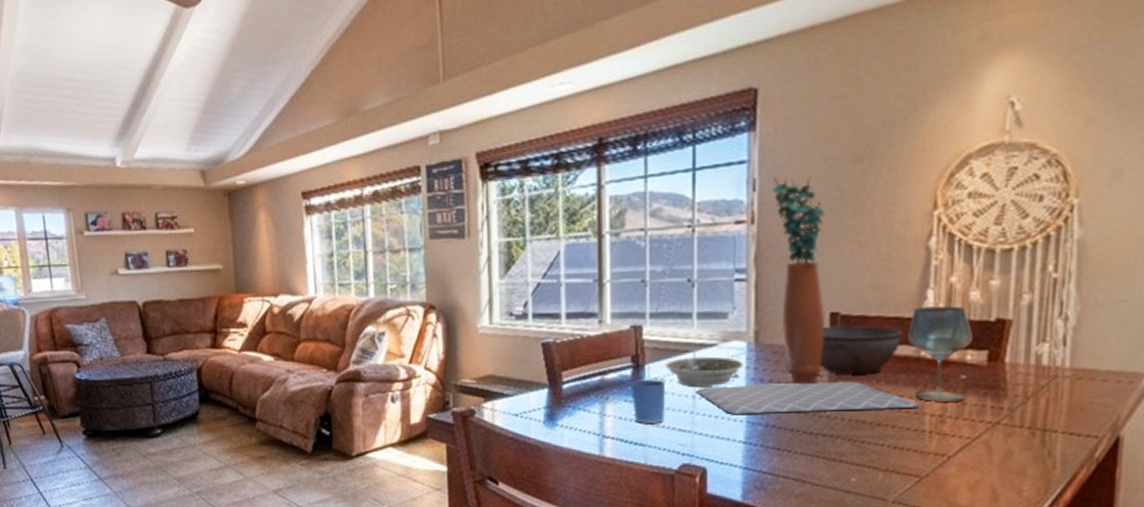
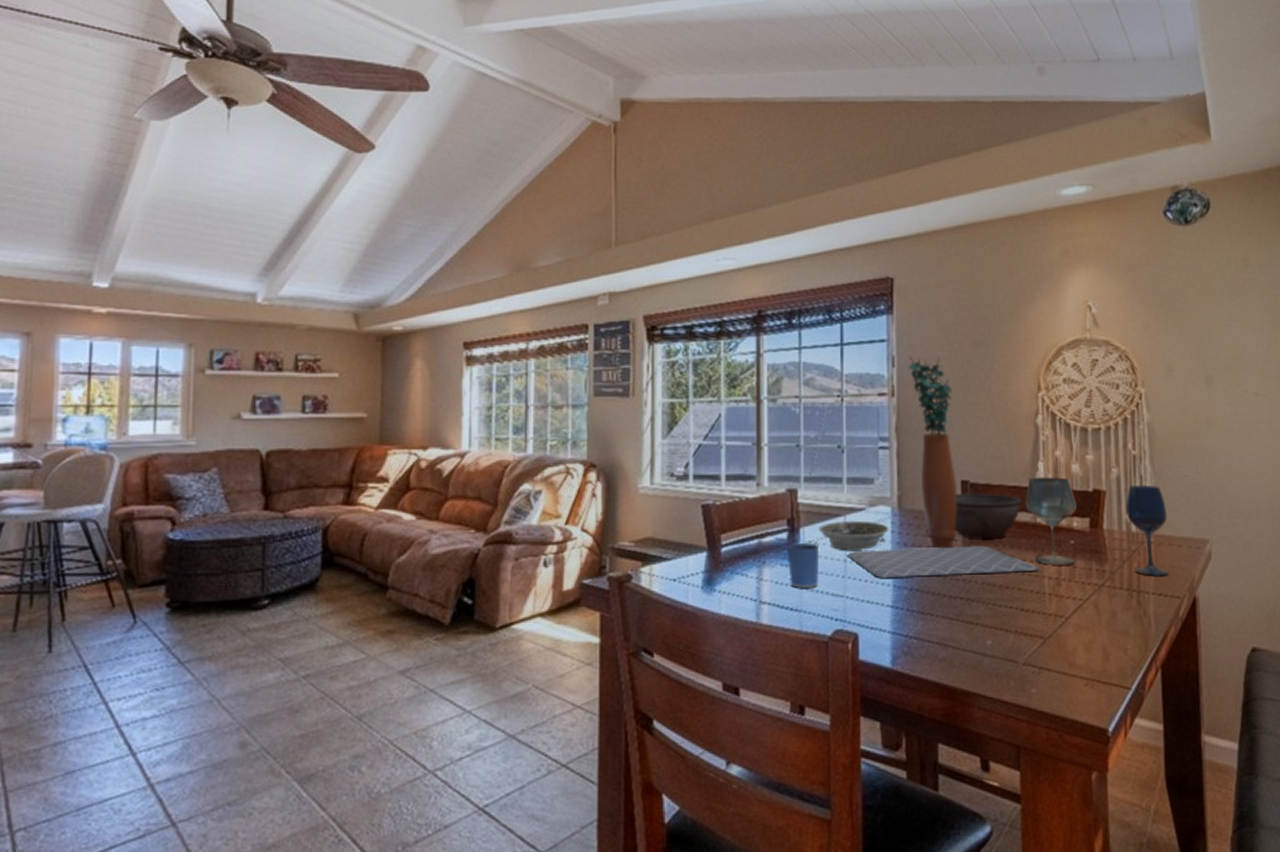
wineglass: none [1037,312,1093,413] -> present [1126,485,1169,576]

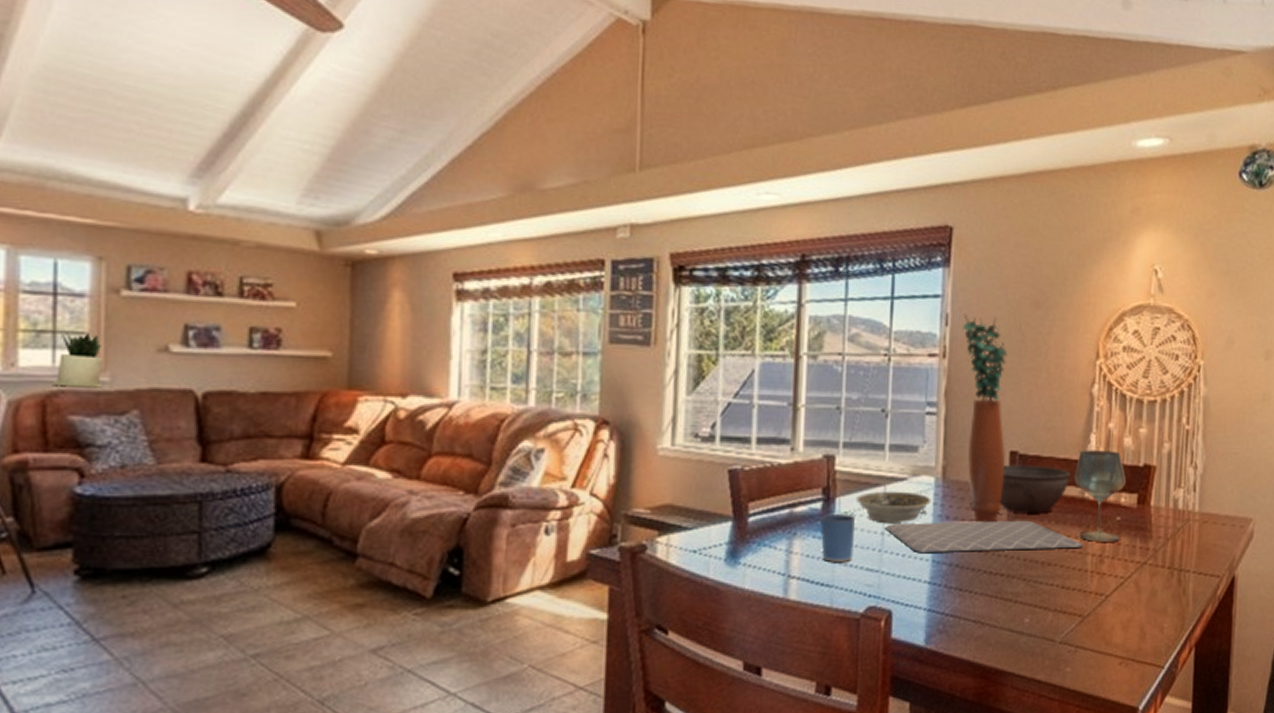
planter: none [153,405,191,452] -> present [52,332,104,390]
wineglass: present [1126,485,1169,576] -> none [1175,461,1215,554]

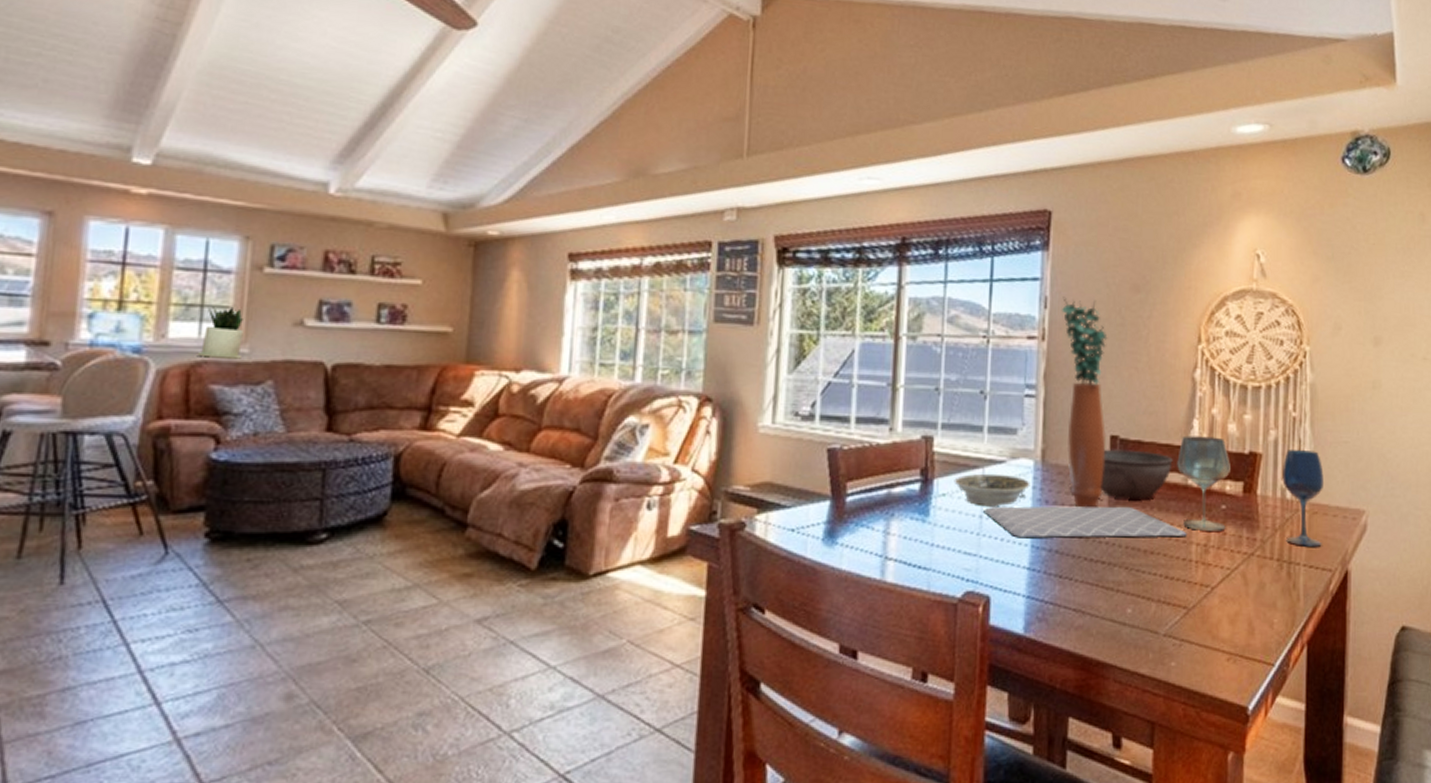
mug: present [820,514,855,562] -> none [918,496,953,544]
wineglass: none [1175,461,1215,554] -> present [1282,449,1325,547]

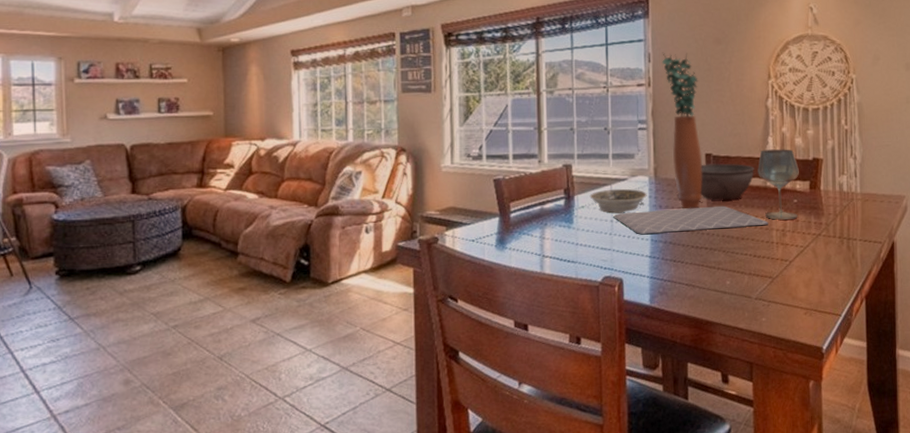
planter: present [197,306,244,361] -> none [35,109,67,148]
wineglass: present [1282,449,1325,547] -> none [839,153,873,226]

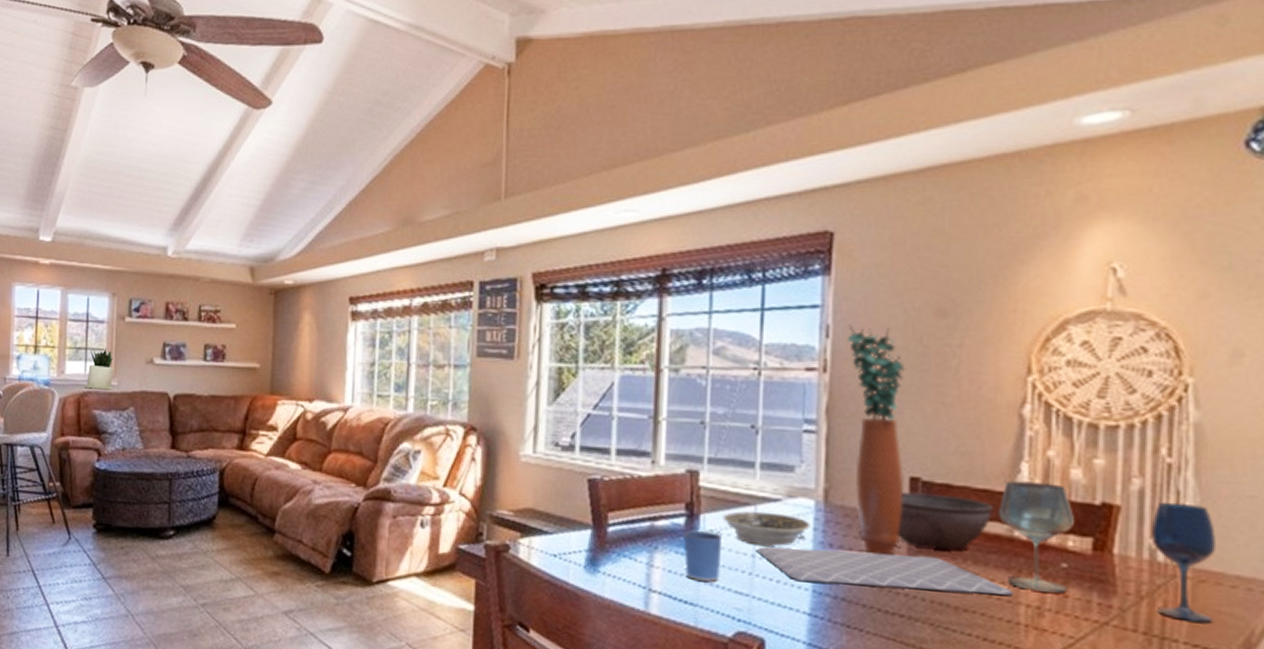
planter: none [35,109,67,148] -> present [84,349,114,391]
mug: none [564,208,591,244] -> present [683,530,721,582]
wineglass: none [839,153,873,226] -> present [1151,501,1217,623]

